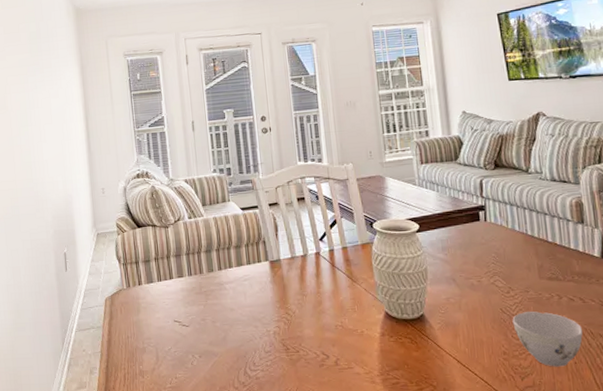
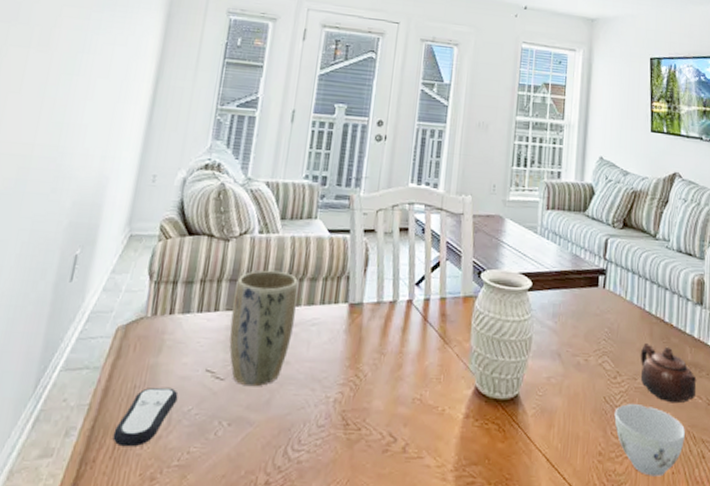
remote control: none [122,335,160,378] -> present [112,387,179,447]
plant pot: none [181,244,231,329] -> present [229,270,298,387]
teapot: none [528,261,588,308] -> present [640,343,697,404]

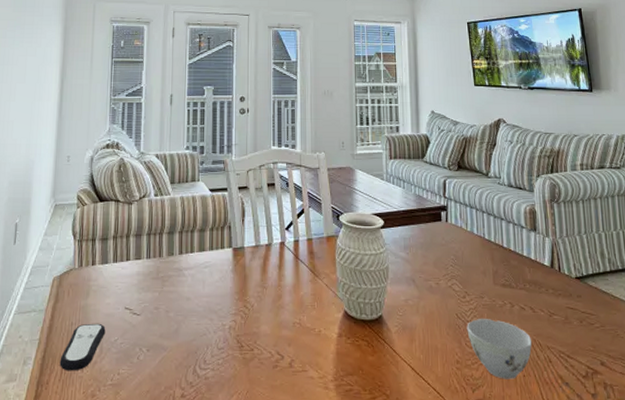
plant pot: present [229,270,298,387] -> none [140,225,190,319]
teapot: present [640,343,697,404] -> none [484,267,538,317]

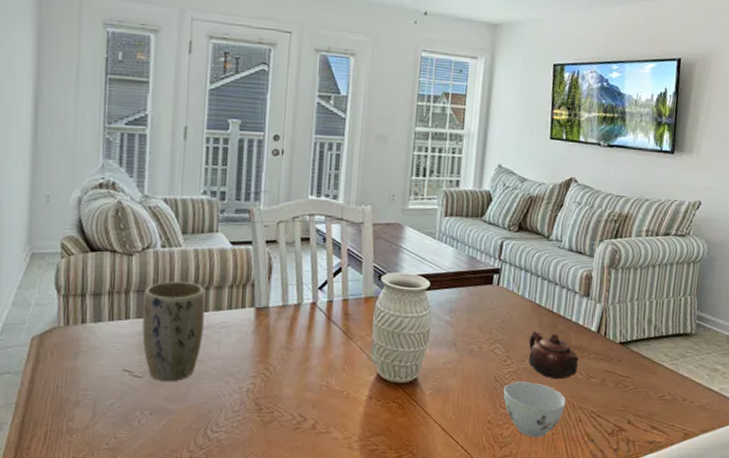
remote control: present [59,323,106,371] -> none [43,386,100,436]
plant pot: none [140,225,190,319] -> present [142,280,205,382]
teapot: none [484,267,538,317] -> present [528,331,579,379]

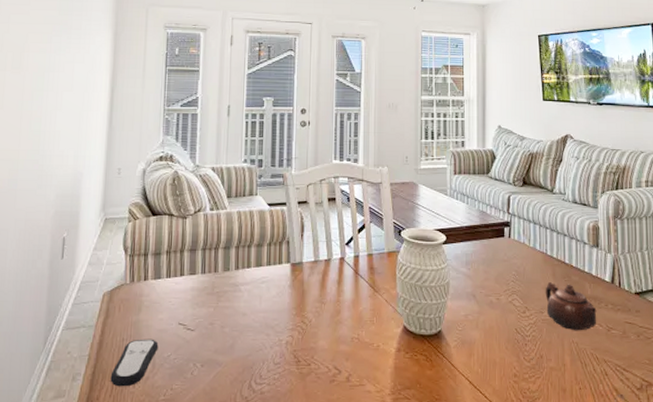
remote control: none [43,386,100,436] -> present [110,339,159,387]
plant pot: present [142,280,205,382] -> none [194,240,247,335]
teacup: present [503,380,566,437] -> none [525,332,590,392]

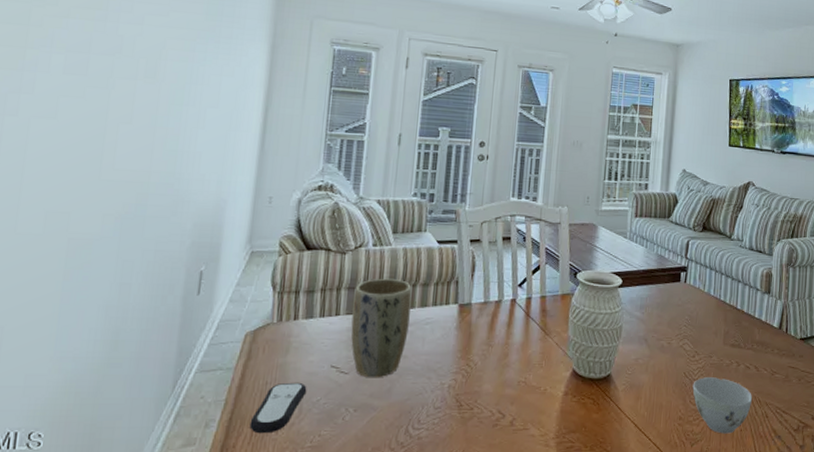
plant pot: none [194,240,247,335] -> present [351,278,412,378]
teacup: none [525,332,590,392] -> present [692,376,753,434]
teapot: present [545,282,597,331] -> none [715,327,763,375]

